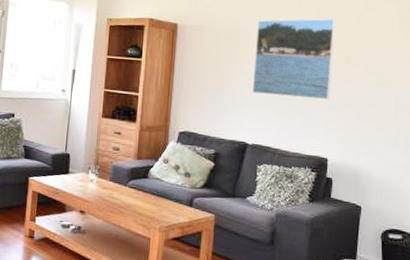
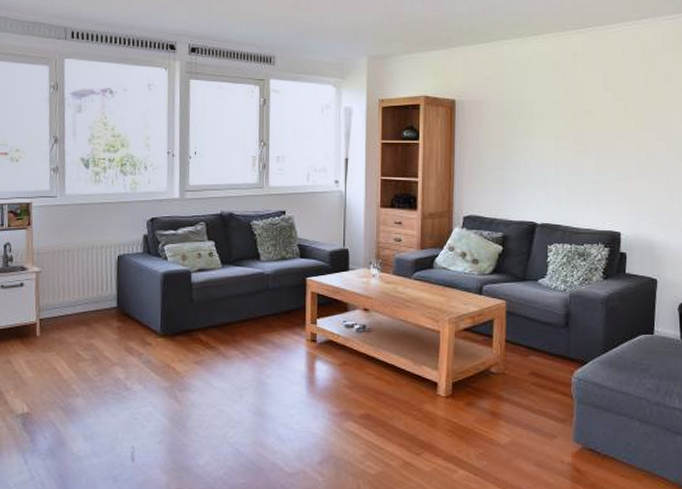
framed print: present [252,18,336,100] -> none [538,83,624,171]

